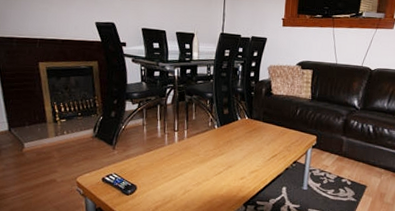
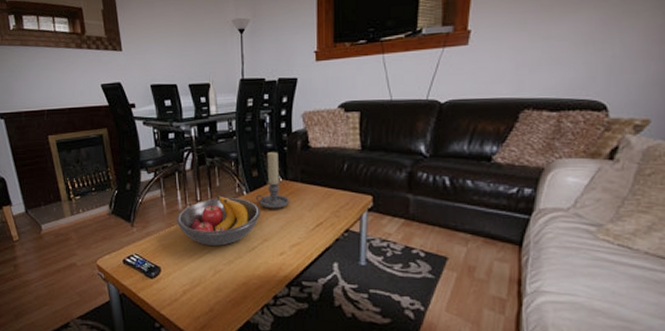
fruit bowl: none [154,127,228,170] -> present [176,195,261,246]
candle holder: none [225,95,253,142] -> present [256,152,290,209]

